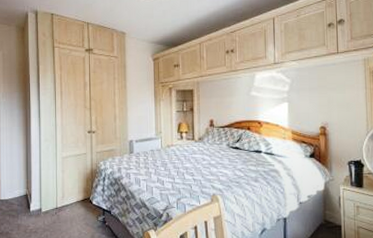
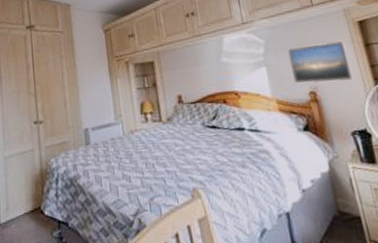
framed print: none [308,86,360,120] -> present [287,41,354,84]

